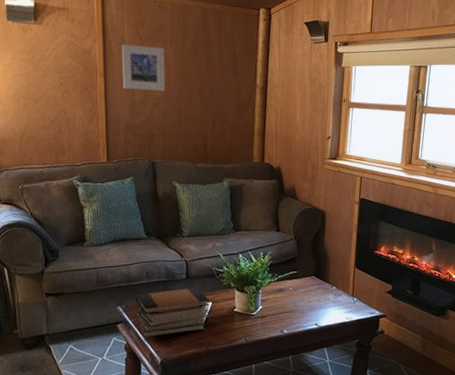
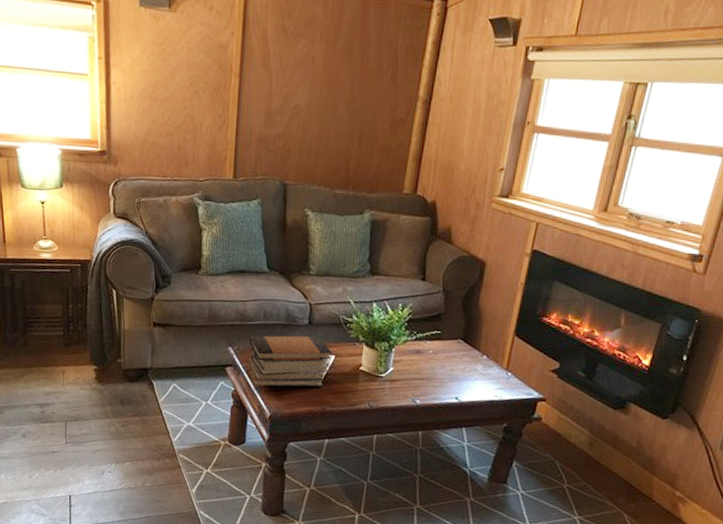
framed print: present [121,44,166,91] -> none [260,39,312,99]

